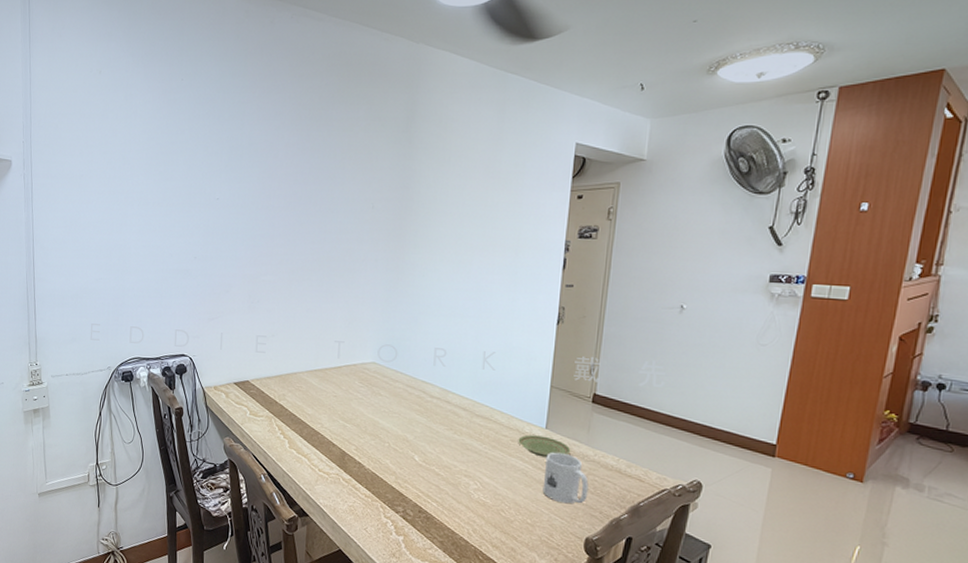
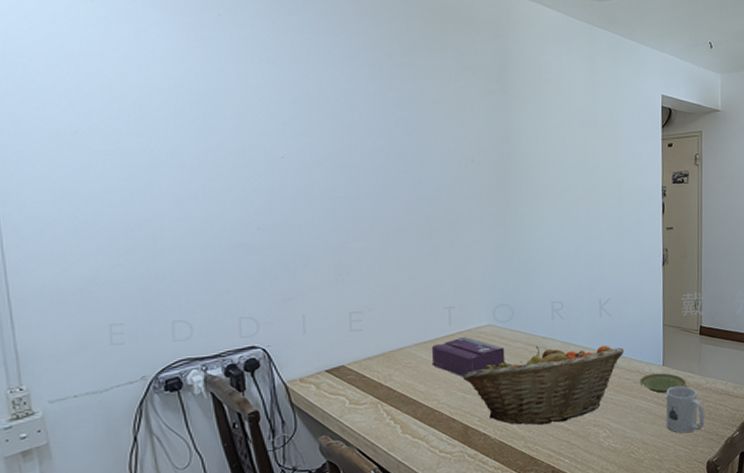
tissue box: none [320,370,386,407] -> present [432,336,505,377]
fruit basket: none [345,388,505,466] -> present [462,345,625,425]

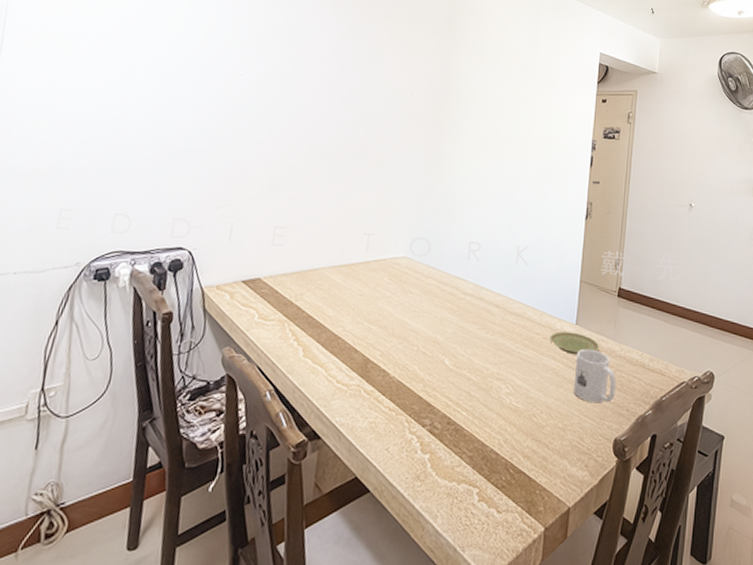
tissue box: present [432,336,505,377] -> none [344,265,417,306]
fruit basket: present [462,345,625,425] -> none [371,284,538,370]

